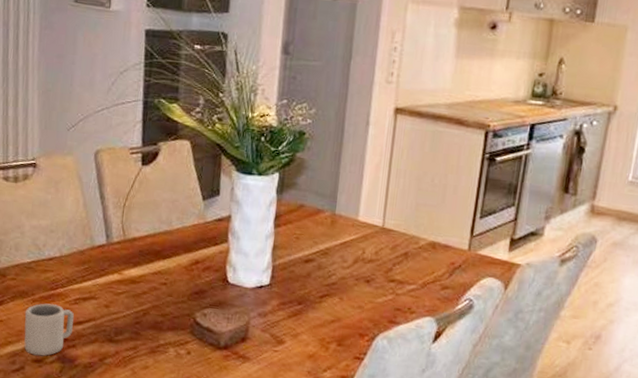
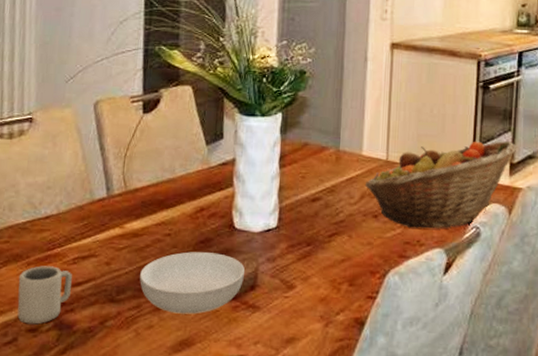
serving bowl: none [136,301,237,360] -> present [139,252,246,314]
fruit basket: none [359,214,519,298] -> present [365,140,516,228]

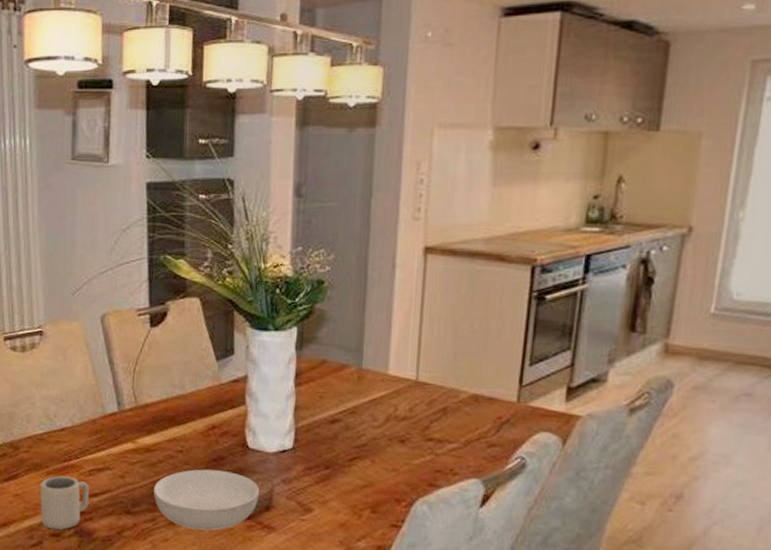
fruit basket: present [365,140,516,228] -> none [390,360,576,457]

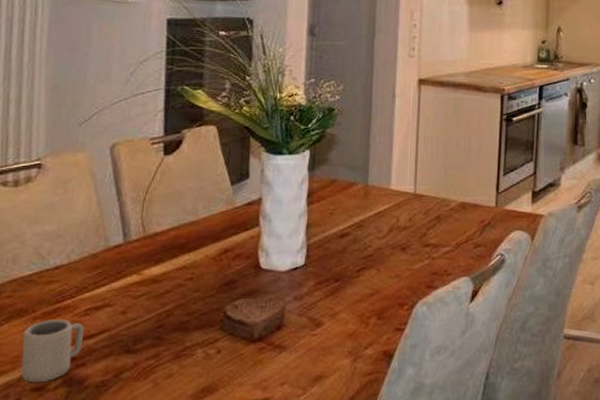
serving bowl: present [153,469,260,531] -> none [158,295,272,360]

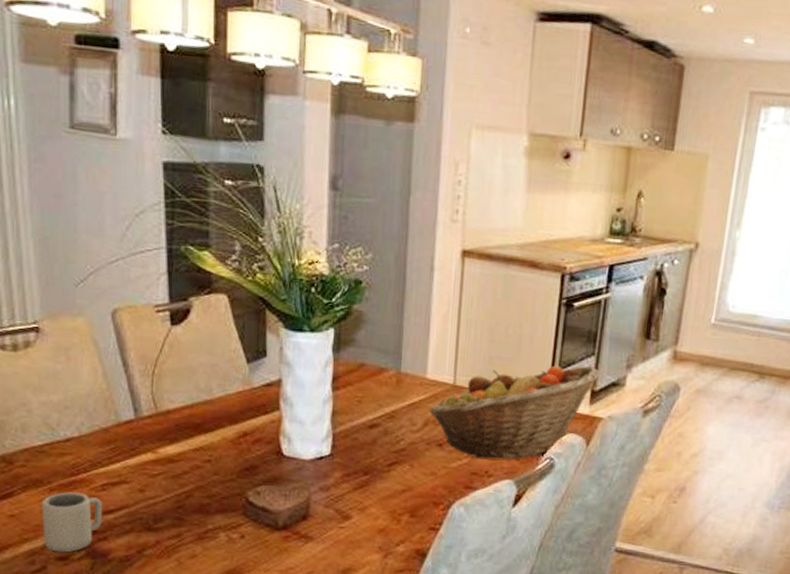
fruit basket: none [393,169,538,258] -> present [428,365,599,459]

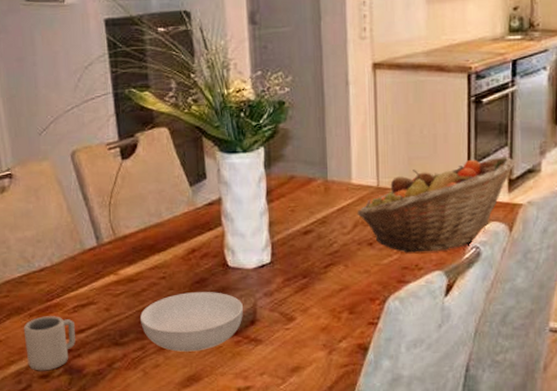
serving bowl: none [178,479,296,544] -> present [139,292,244,352]

